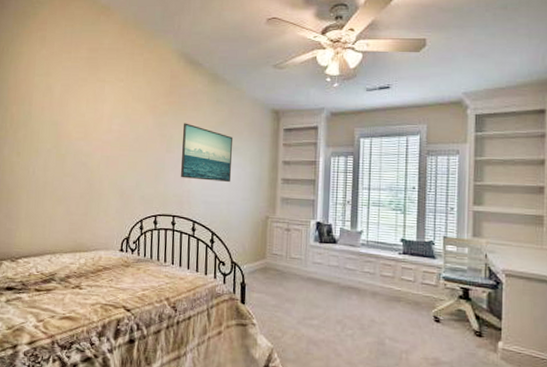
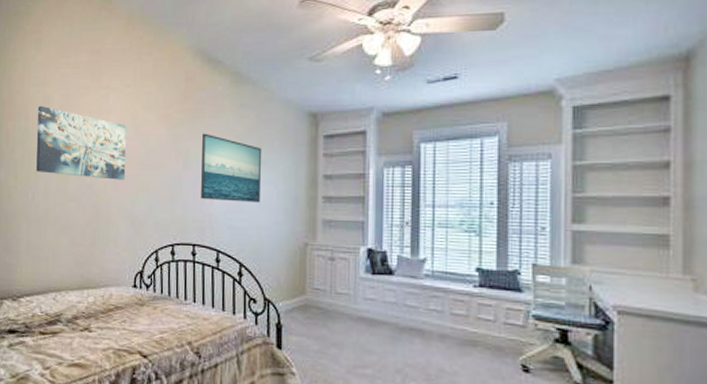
wall art: none [37,93,119,160] -> present [36,105,127,180]

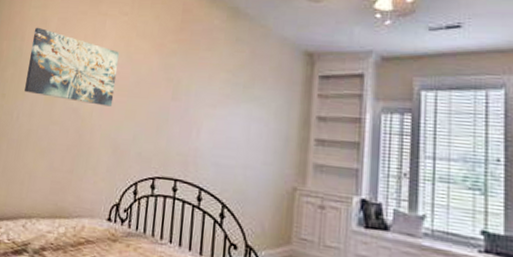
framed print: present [201,133,261,204] -> none [187,65,254,141]

